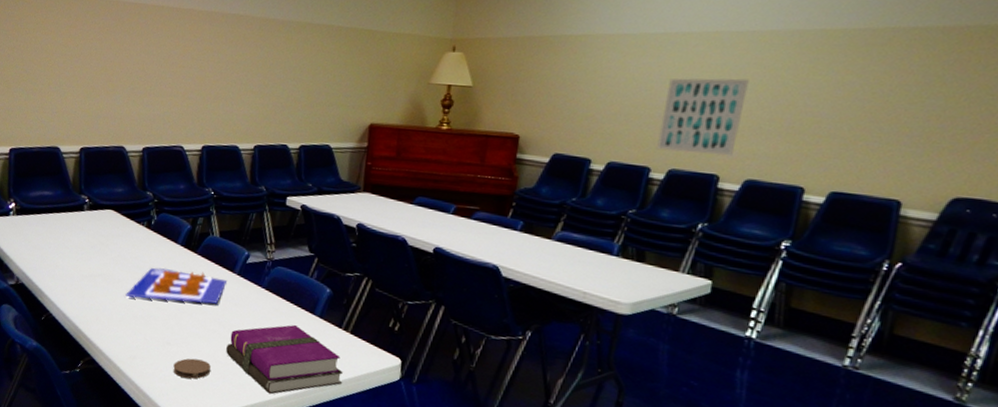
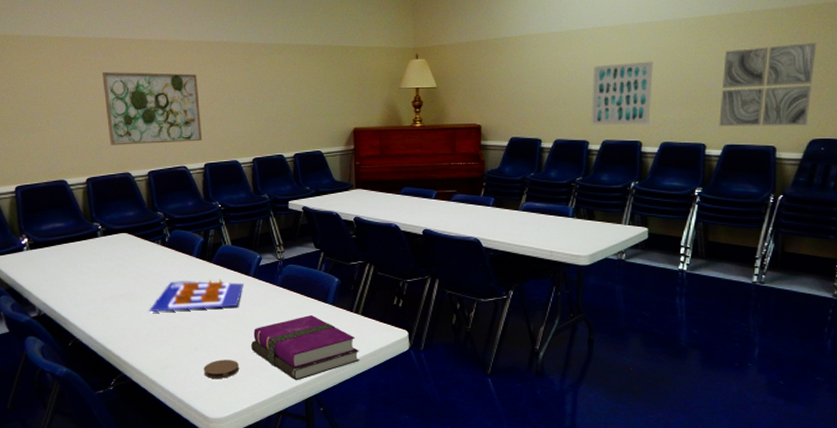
wall art: none [108,36,207,121] -> present [102,71,203,145]
wall art: none [826,73,982,179] -> present [719,43,818,127]

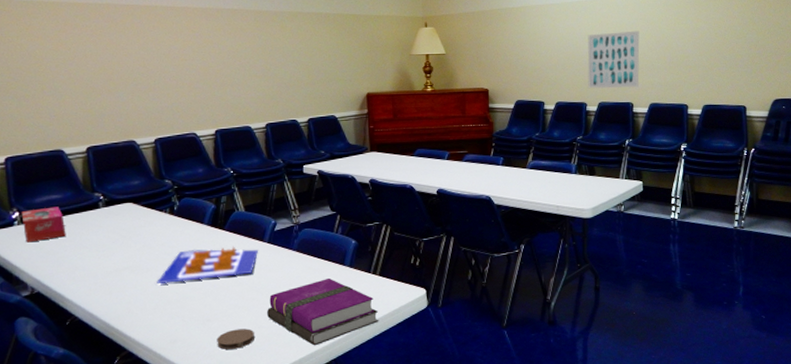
tissue box: none [29,234,69,267] -> present [21,206,66,243]
wall art: present [102,71,203,145] -> none [104,37,213,113]
wall art: present [719,43,818,127] -> none [697,16,774,89]

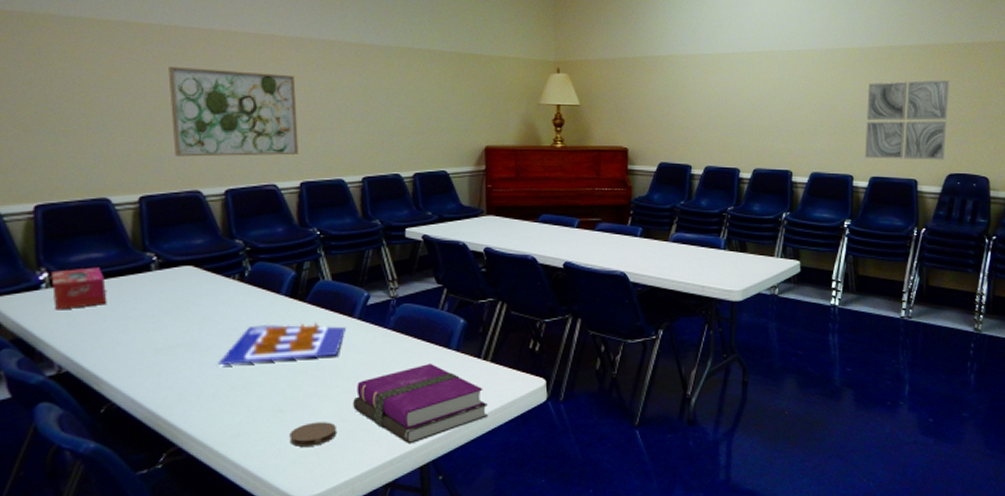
wall art: none [104,37,213,113] -> present [168,65,299,157]
wall art: present [587,30,640,89] -> none [742,89,801,154]
wall art: none [697,16,774,89] -> present [865,80,950,160]

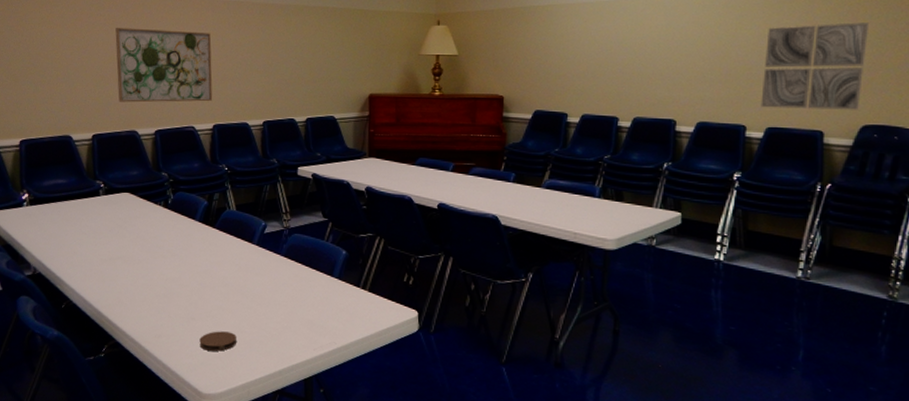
tissue box: present [51,267,107,310] -> none [30,191,68,224]
poster: present [218,322,347,365] -> none [147,245,247,277]
hardback book: present [353,363,489,444] -> none [251,288,366,359]

